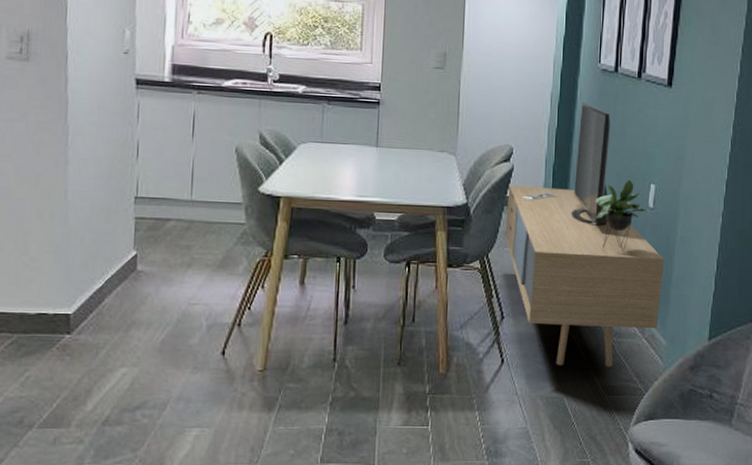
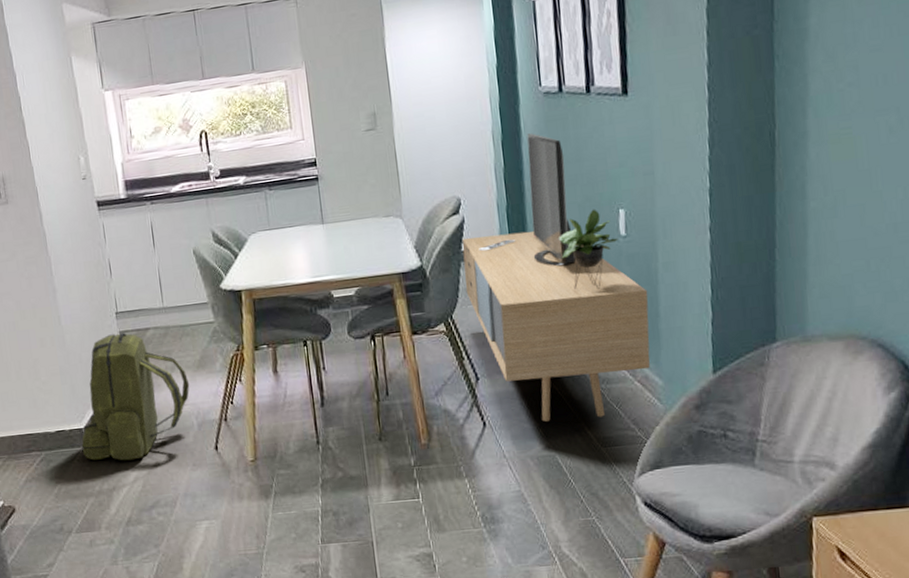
backpack: none [63,219,206,355] -> present [81,333,190,461]

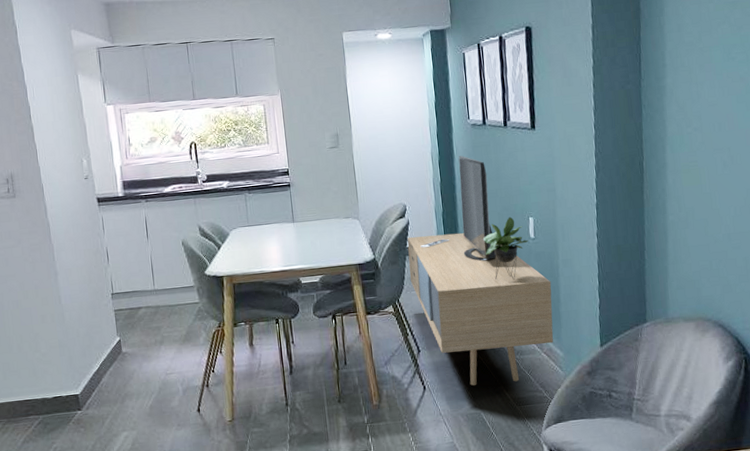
backpack: present [81,333,190,461] -> none [76,311,177,423]

